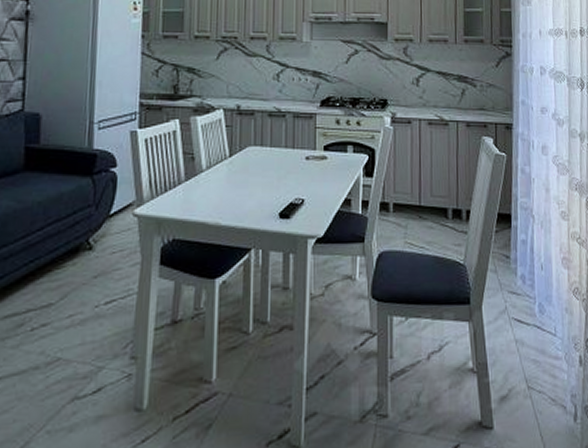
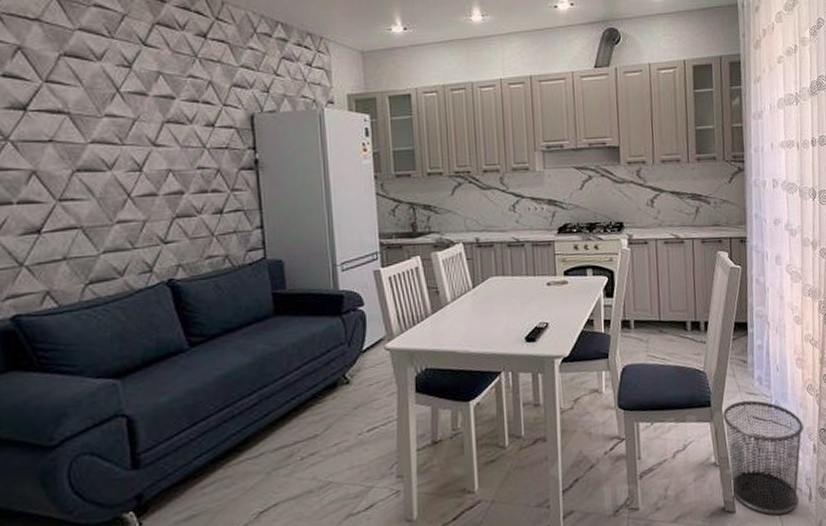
waste bin: none [483,300,569,435] -> present [723,400,803,515]

